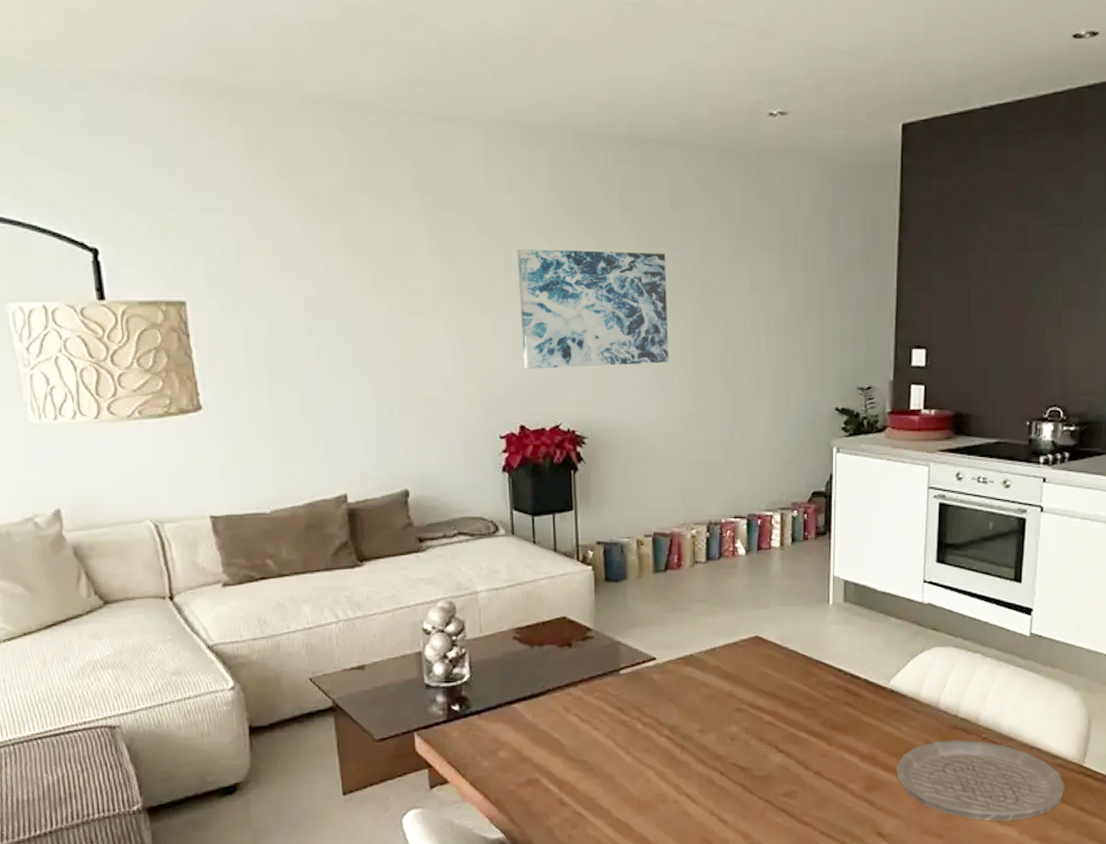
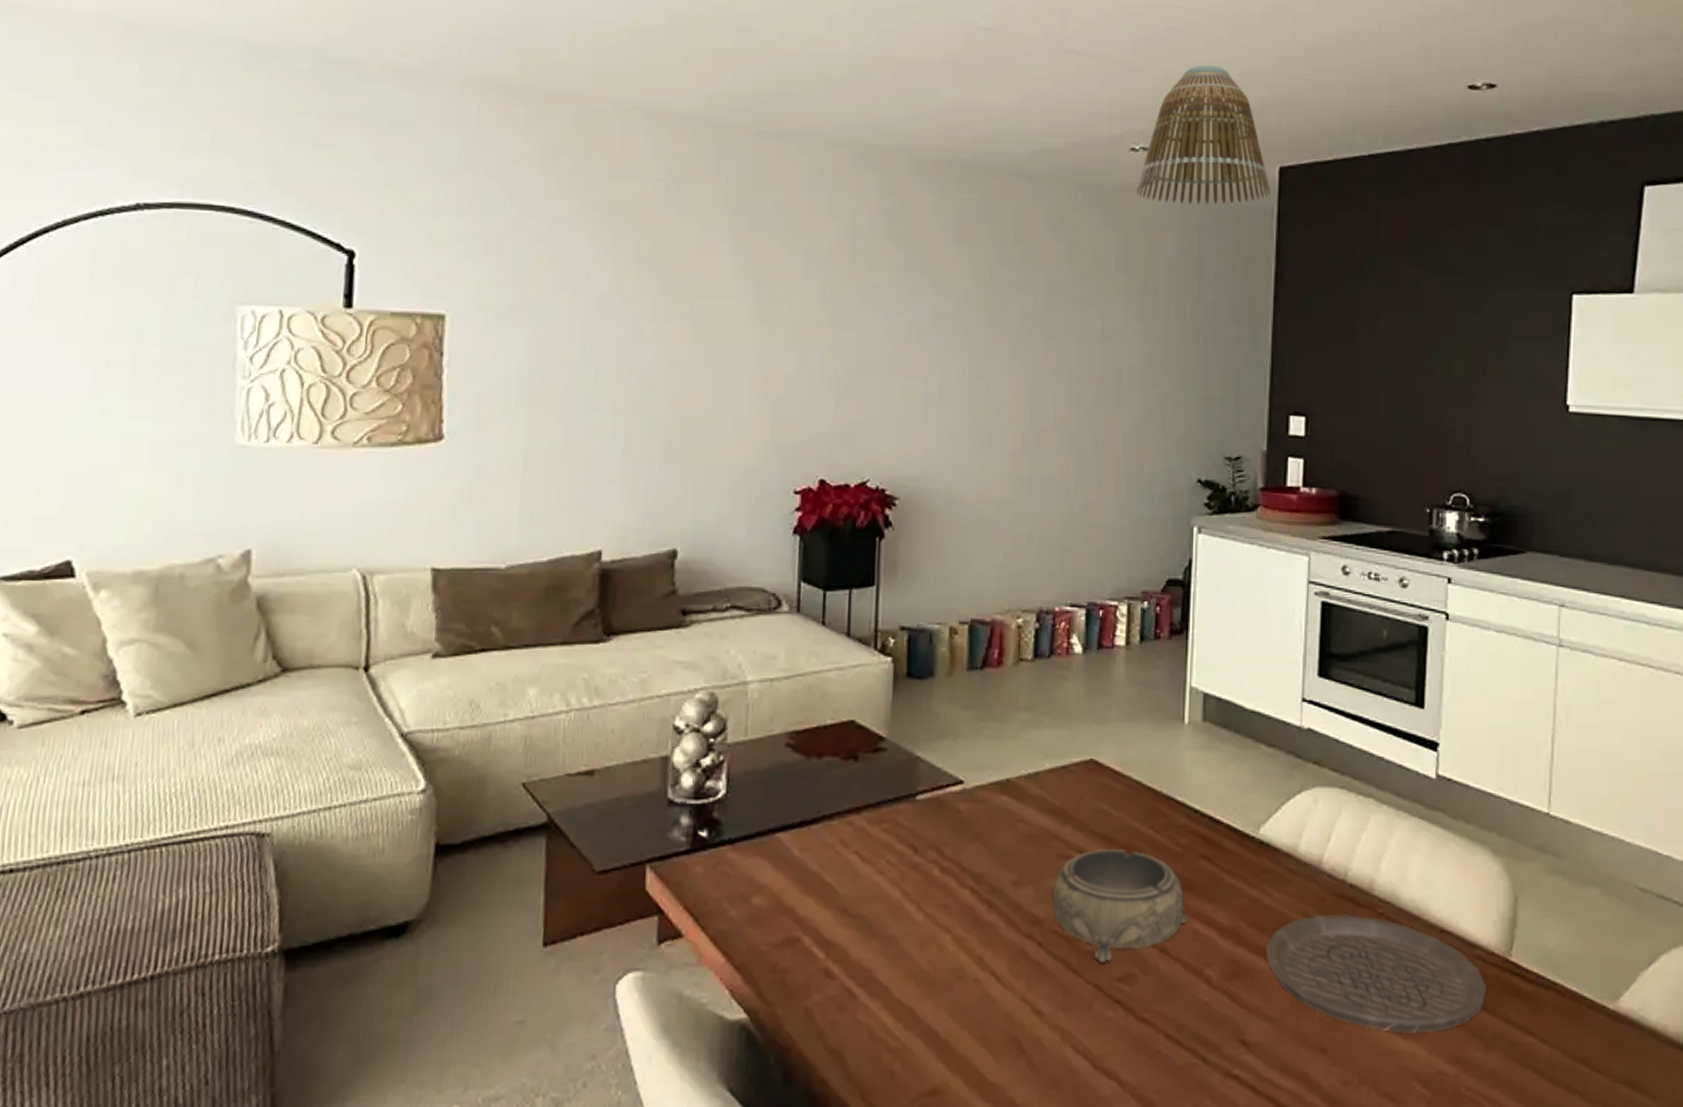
wall art: present [517,248,669,370] -> none [830,277,1006,416]
decorative bowl: none [730,701,836,784] -> present [1052,848,1188,963]
lamp shade: none [775,28,895,164] -> present [1136,65,1271,205]

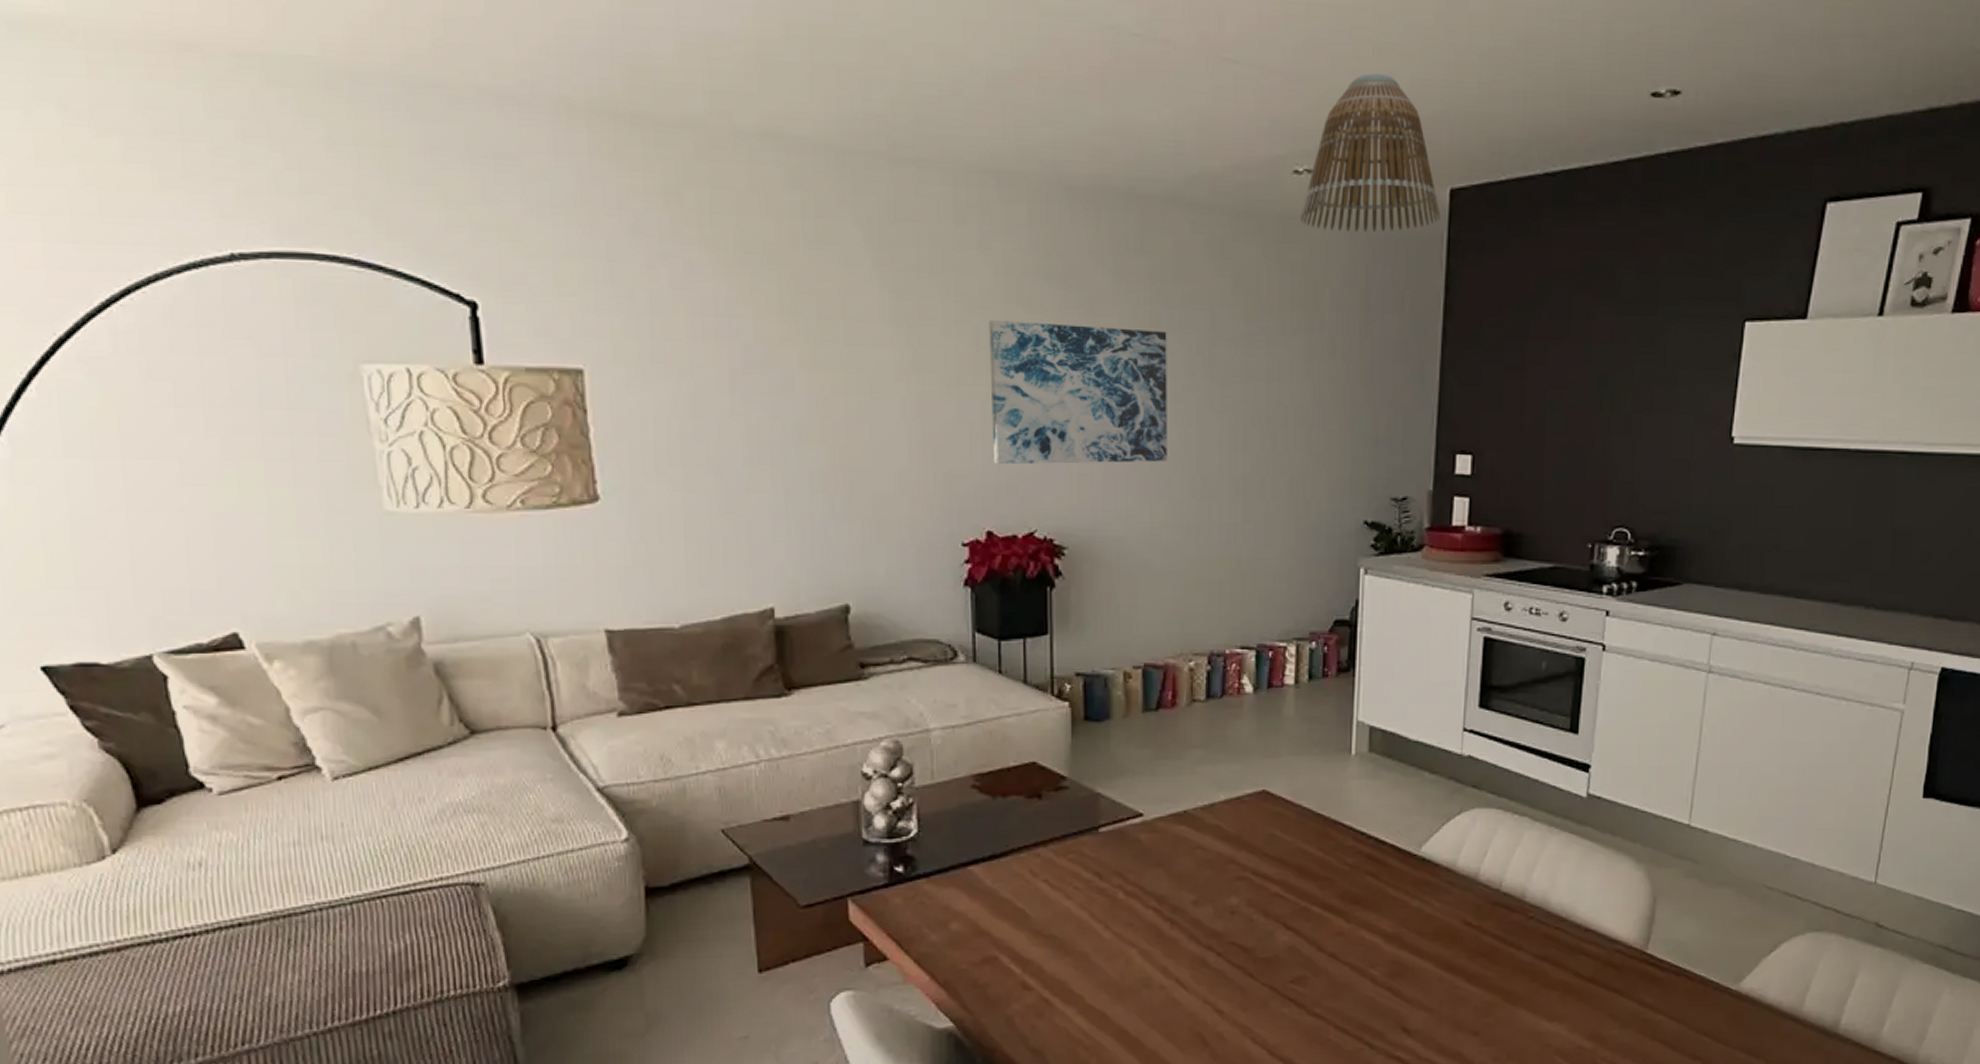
wall art: none [830,277,1006,416] -> present [989,319,1167,465]
decorative bowl: present [1052,848,1188,963] -> none [1230,869,1355,968]
plate: present [1265,914,1488,1034] -> none [1426,918,1625,1017]

